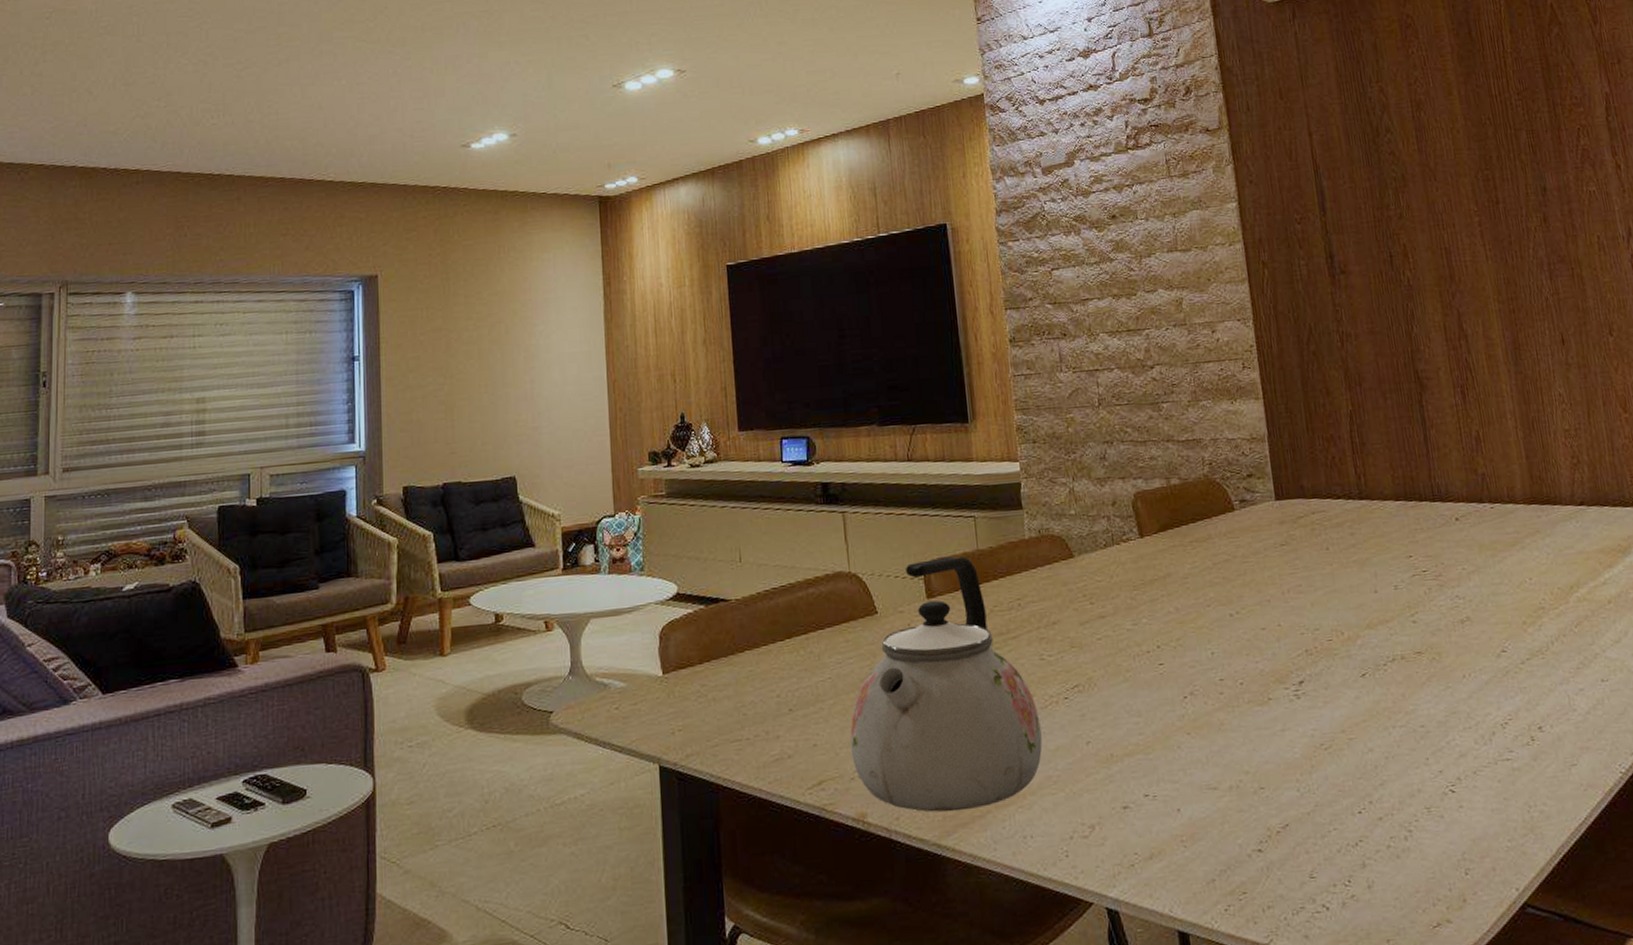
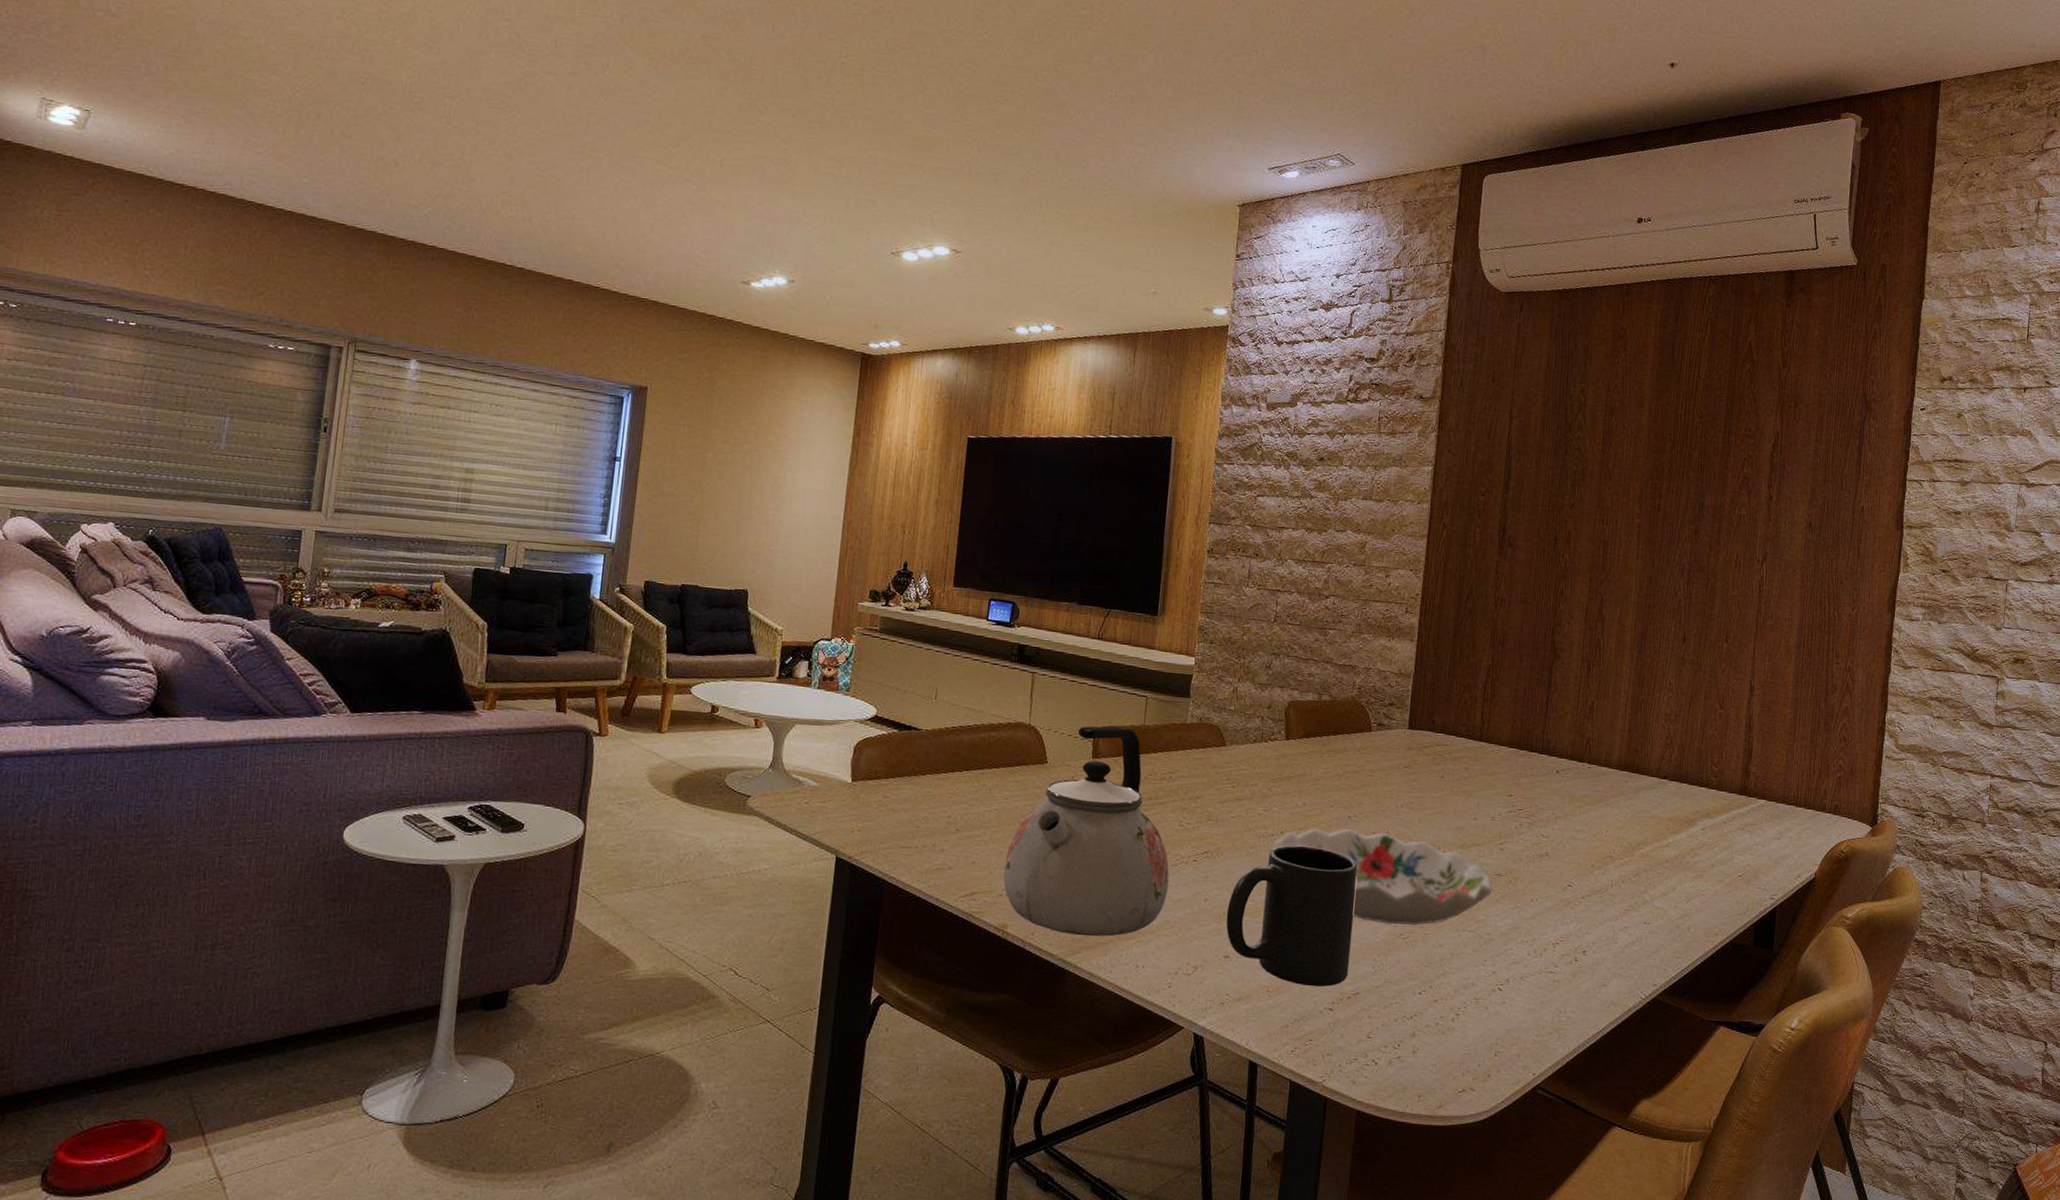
mug: none [1114,657,1272,827] -> present [1226,845,1358,987]
decorative bowl: none [1151,625,1416,735] -> present [1272,828,1493,926]

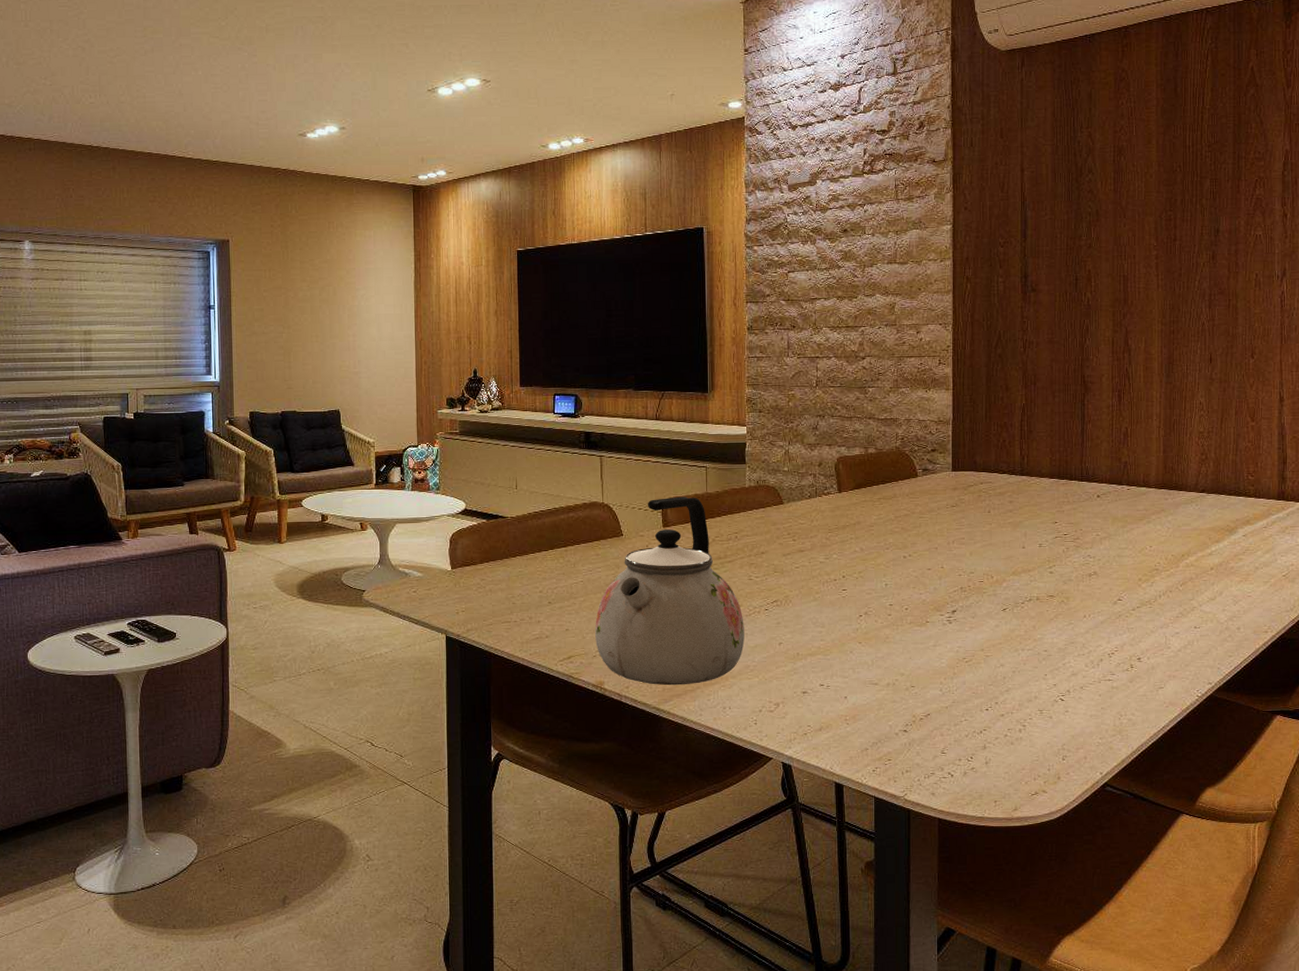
mug: present [1226,845,1358,987] -> none [800,587,918,712]
decorative bowl: present [1272,828,1493,926] -> none [836,567,1047,650]

